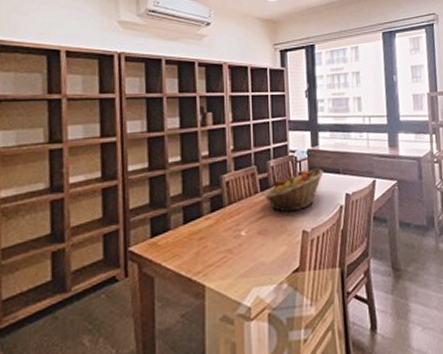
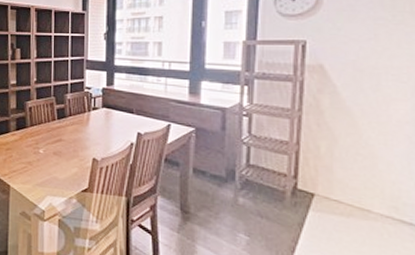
fruit basket: present [264,168,324,213] -> none [61,106,117,141]

